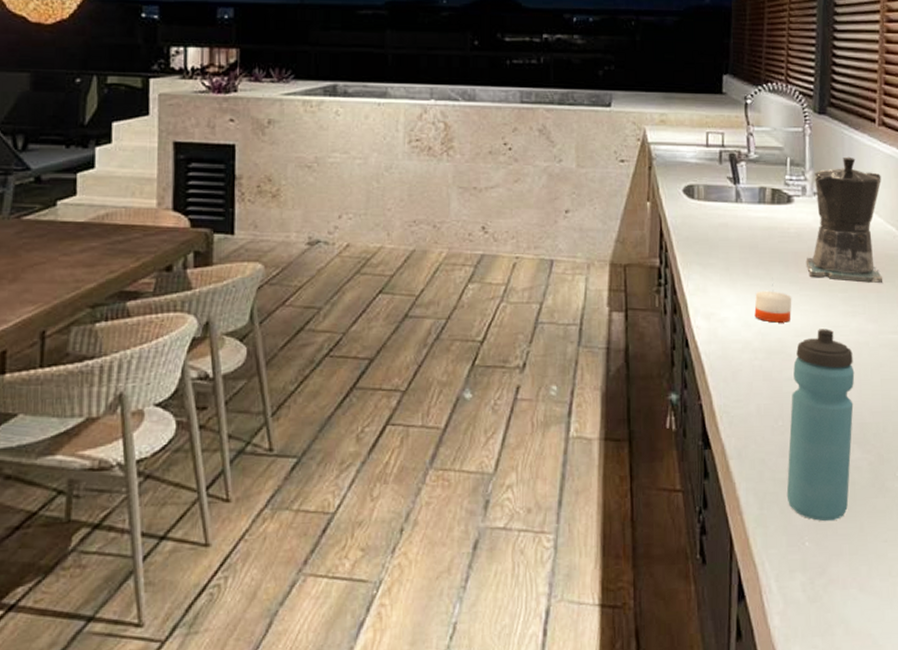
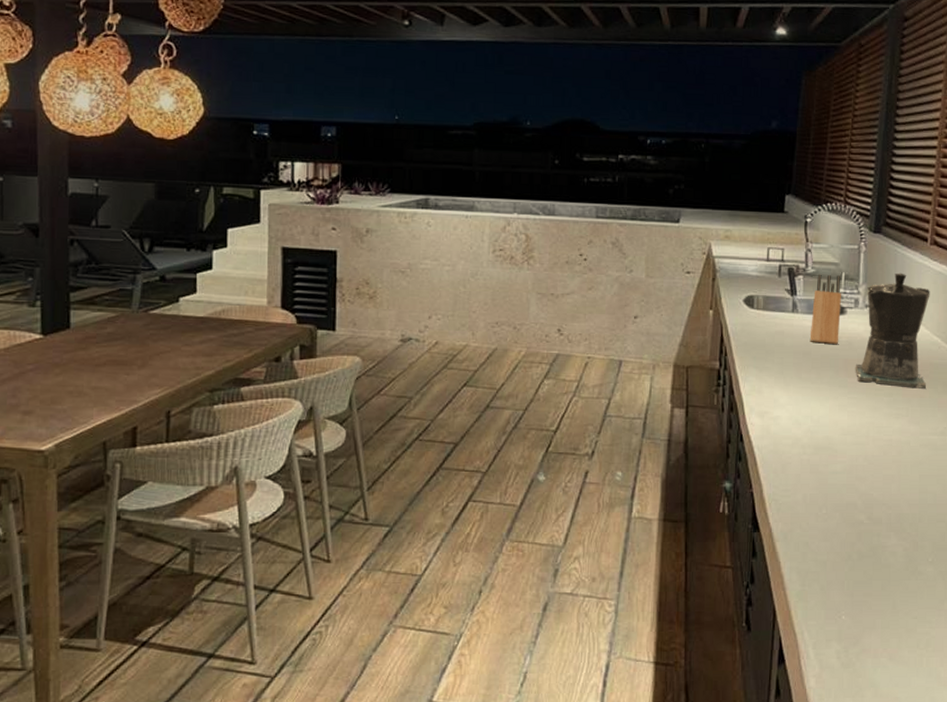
candle: present [754,284,792,323] -> none [805,387,841,422]
knife block: none [756,159,788,237] -> present [811,274,842,345]
water bottle: present [786,329,855,522] -> none [826,428,895,599]

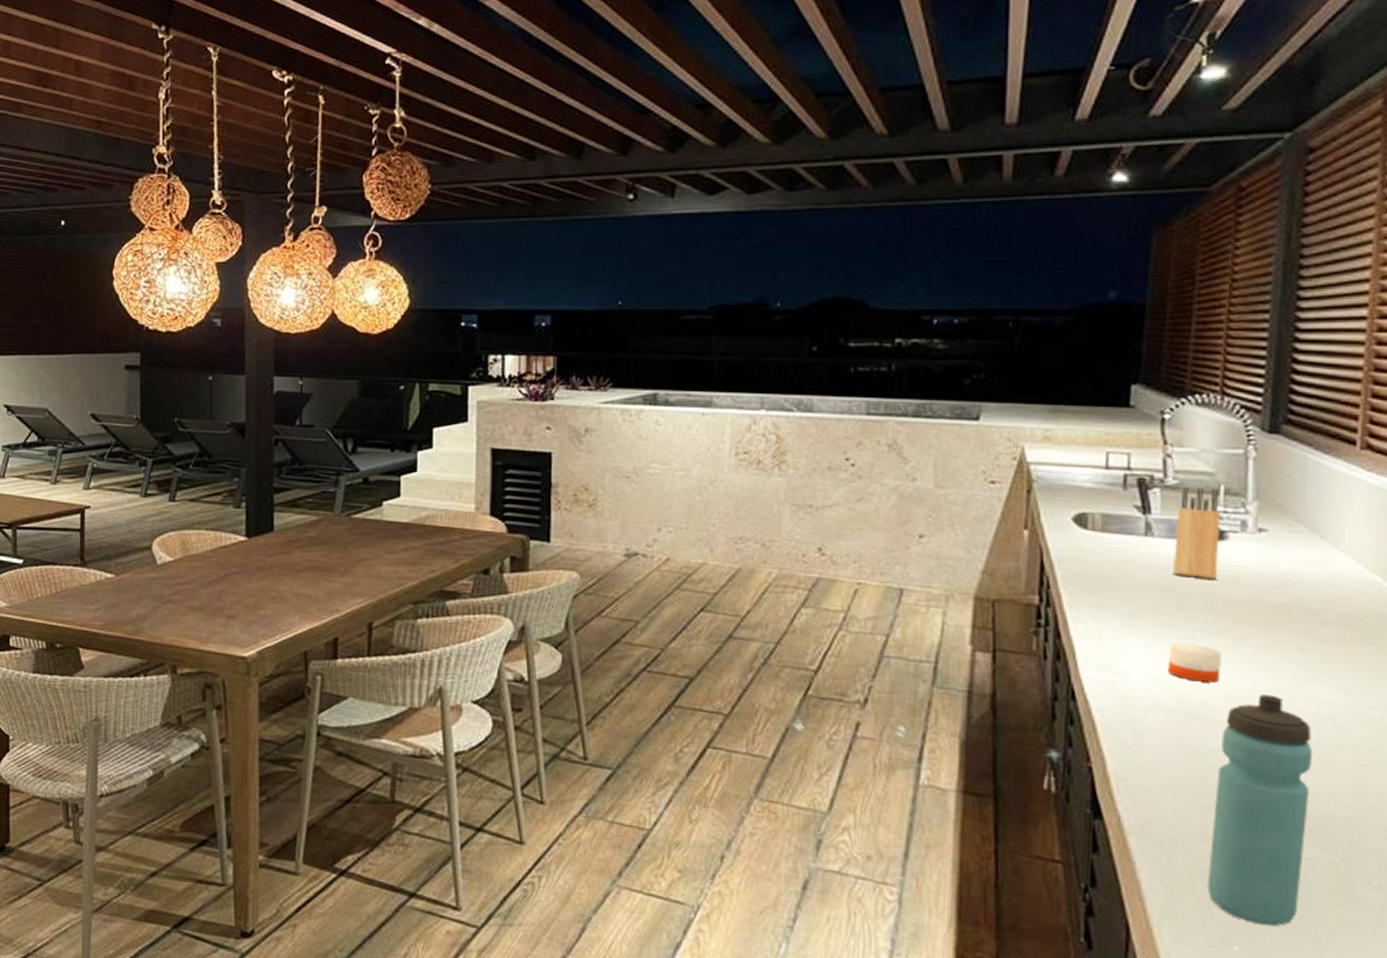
candle: none [805,387,841,422] -> present [1167,635,1223,683]
water bottle: none [826,428,895,599] -> present [1207,694,1313,927]
coffee maker: present [855,273,930,389] -> none [1244,486,1363,645]

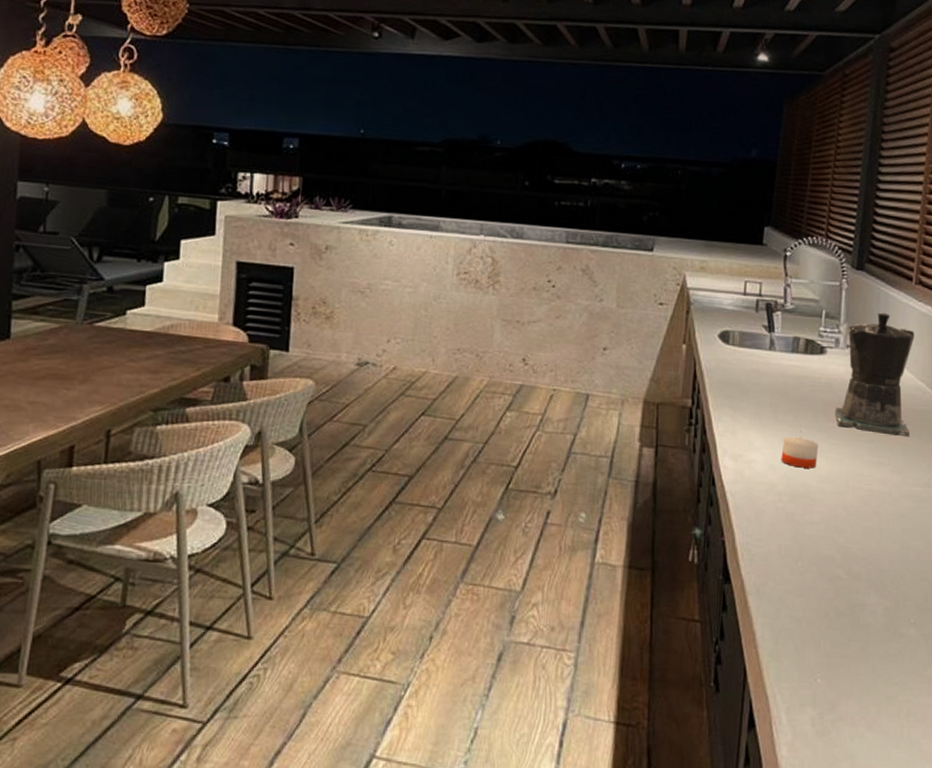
knife block: present [1174,486,1221,581] -> none [788,310,822,386]
water bottle: present [1207,694,1313,927] -> none [801,476,876,661]
coffee maker: none [1244,486,1363,645] -> present [834,312,915,436]

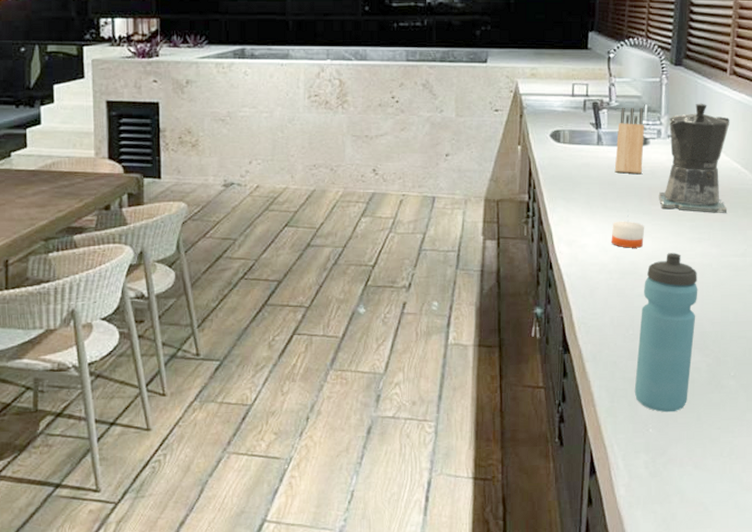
knife block: none [788,310,822,386] -> present [615,107,645,175]
water bottle: none [801,476,876,661] -> present [634,253,698,413]

